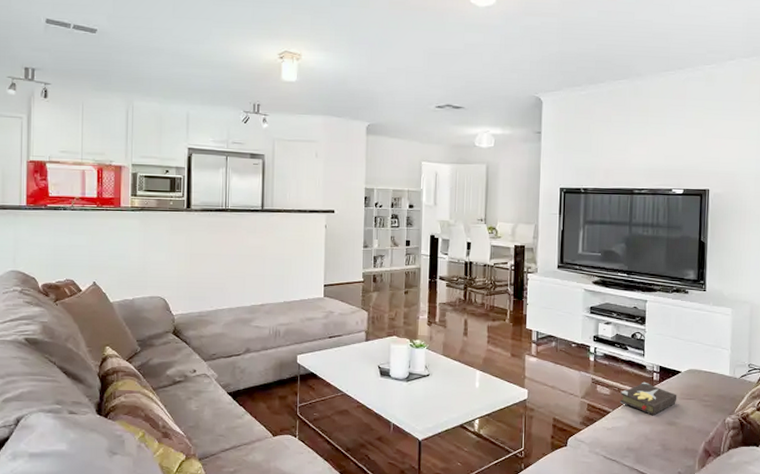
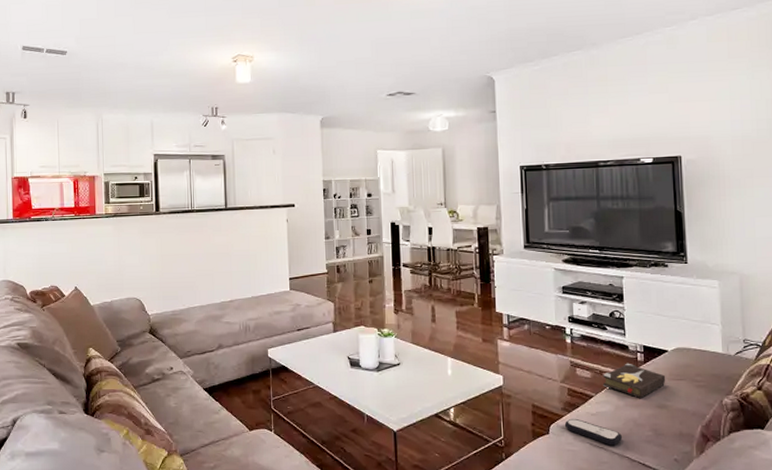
remote control: none [581,432,633,459] -> present [564,418,622,446]

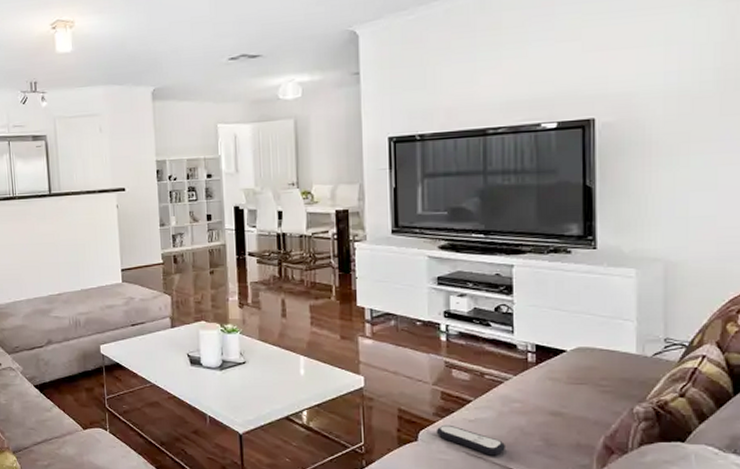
hardback book: present [602,363,666,399] -> none [483,364,563,405]

